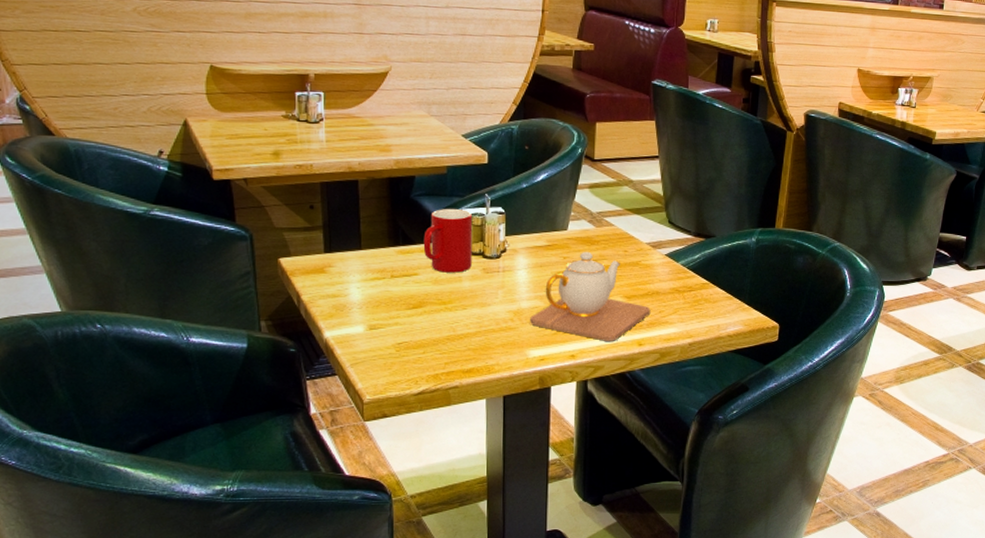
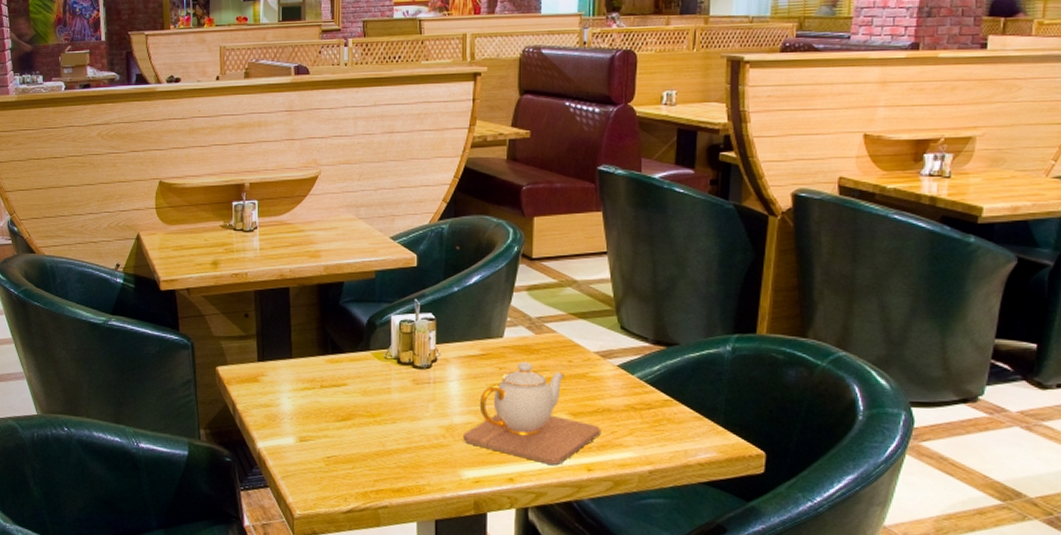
cup: present [423,208,473,273] -> none [352,314,402,384]

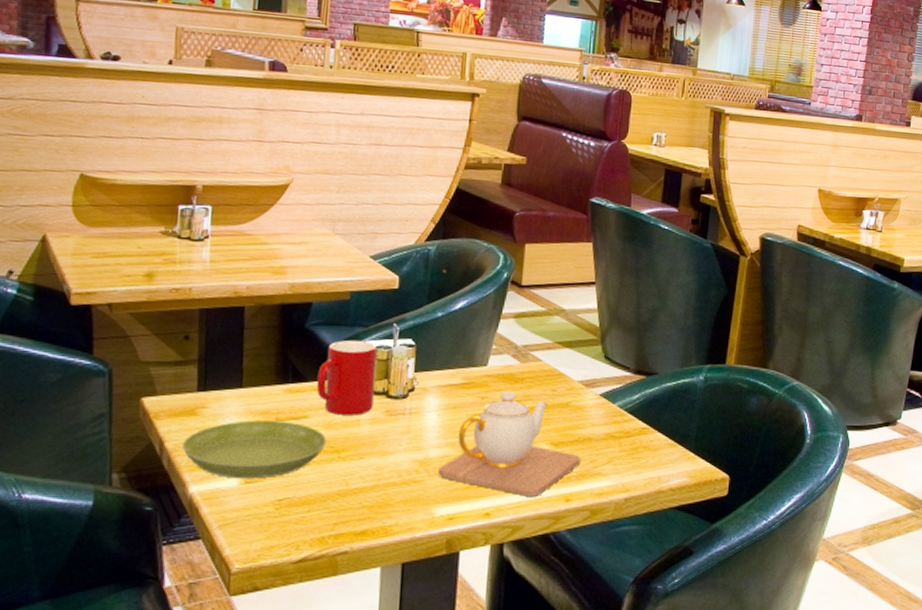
saucer: none [250,387,363,438] -> present [183,420,326,479]
cup: none [352,314,402,384] -> present [316,339,378,415]

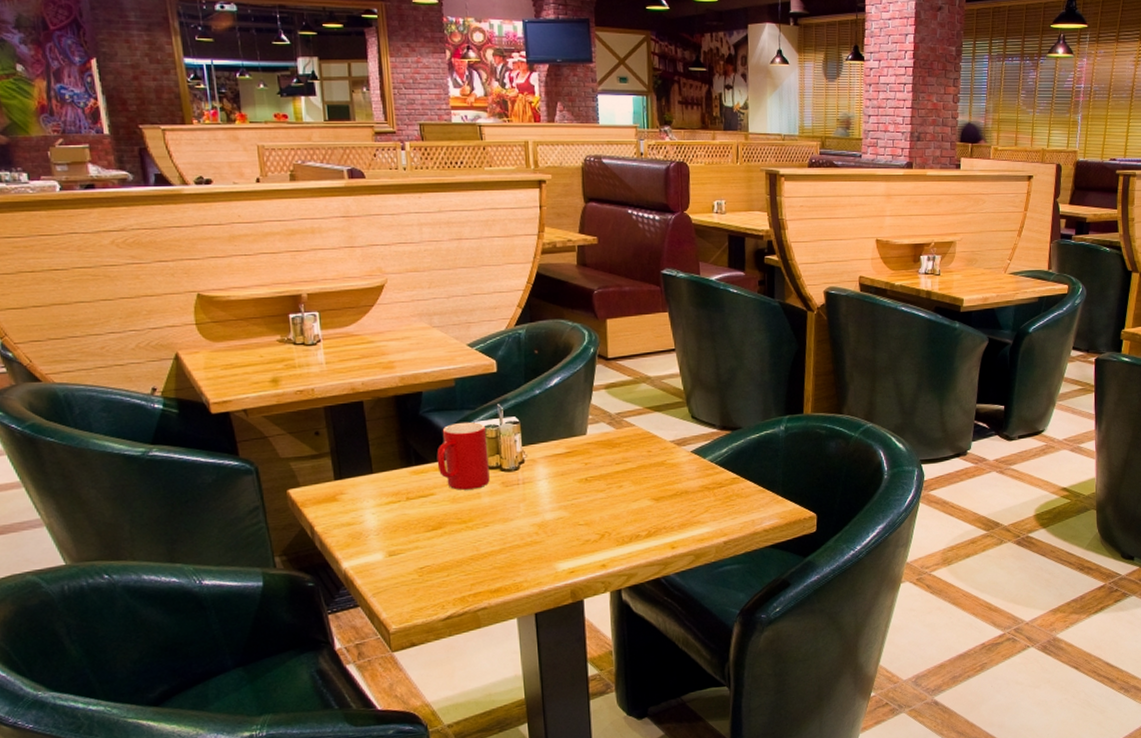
saucer: present [183,420,326,479] -> none [330,500,454,553]
teapot: present [438,390,581,496] -> none [556,455,681,547]

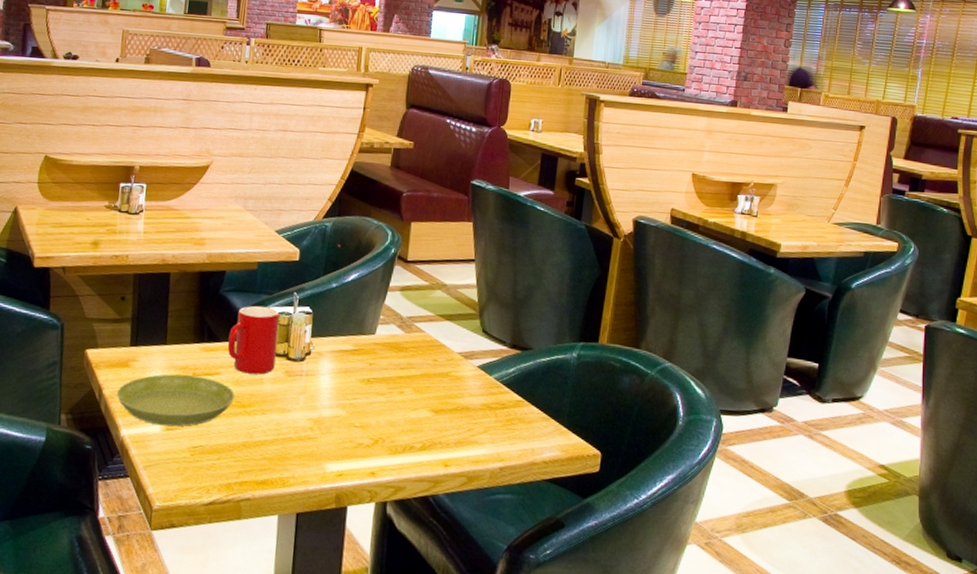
saucer: none [330,500,454,553] -> present [117,374,235,427]

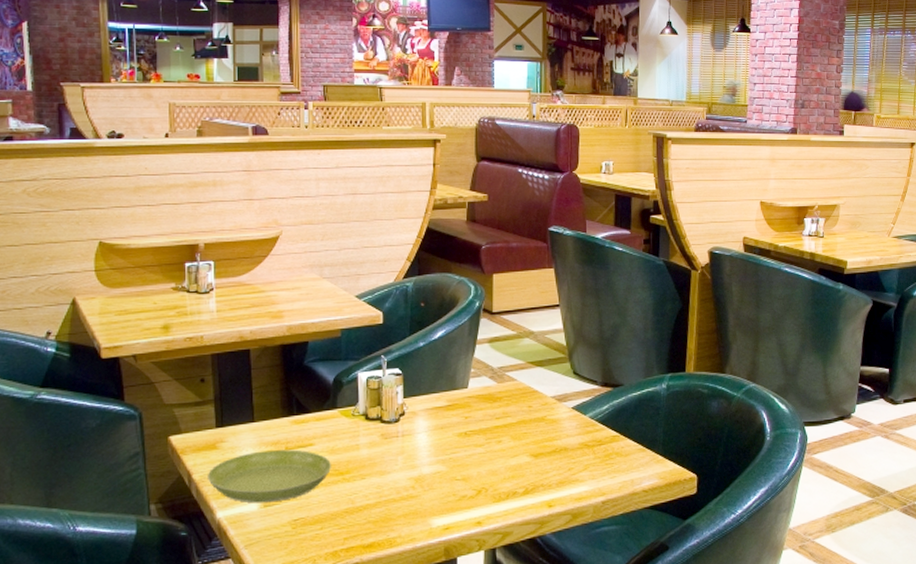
cup: present [227,305,280,375] -> none [318,372,369,441]

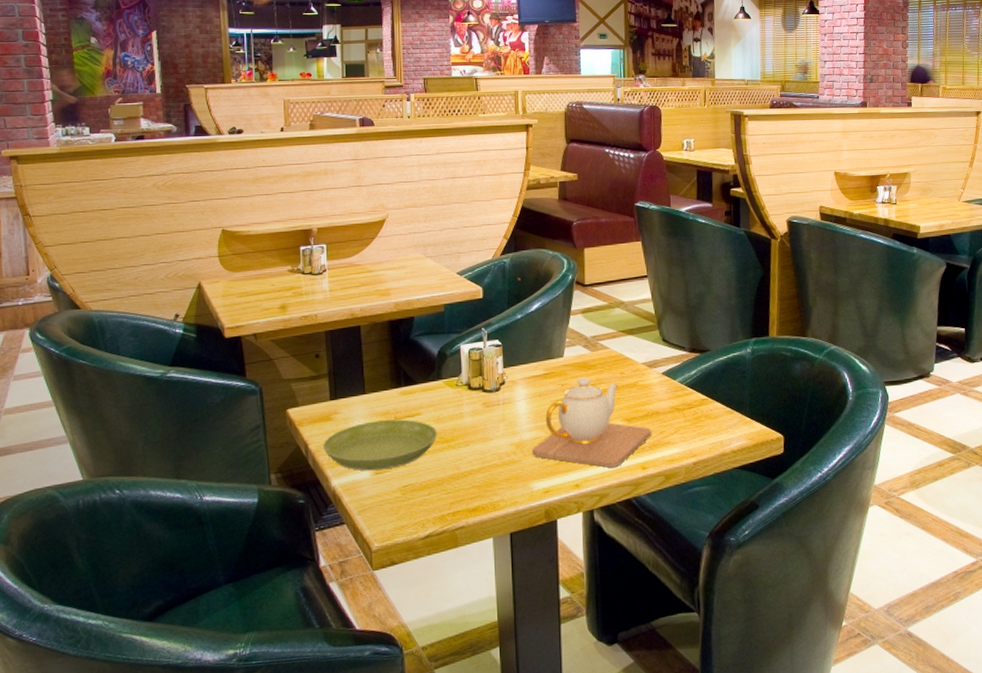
teapot: none [432,409,560,505] -> present [532,376,652,468]

